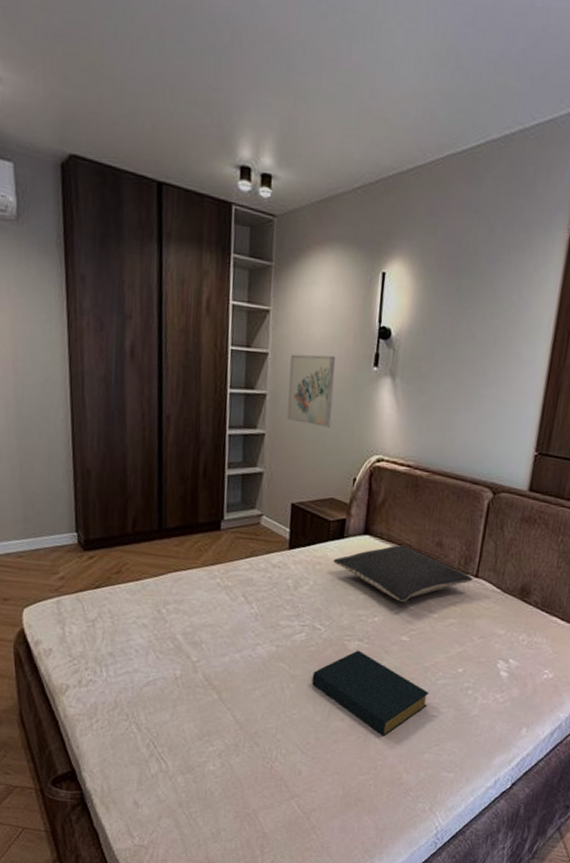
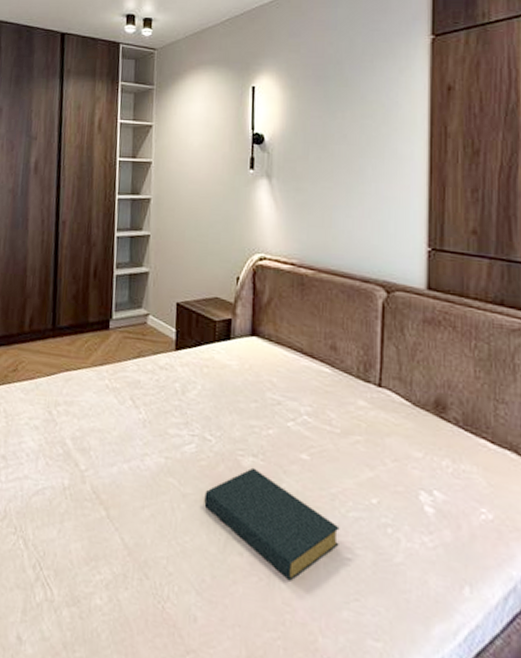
wall art: present [287,354,336,427] -> none [170,161,214,228]
pillow: present [333,545,473,602] -> none [220,348,376,413]

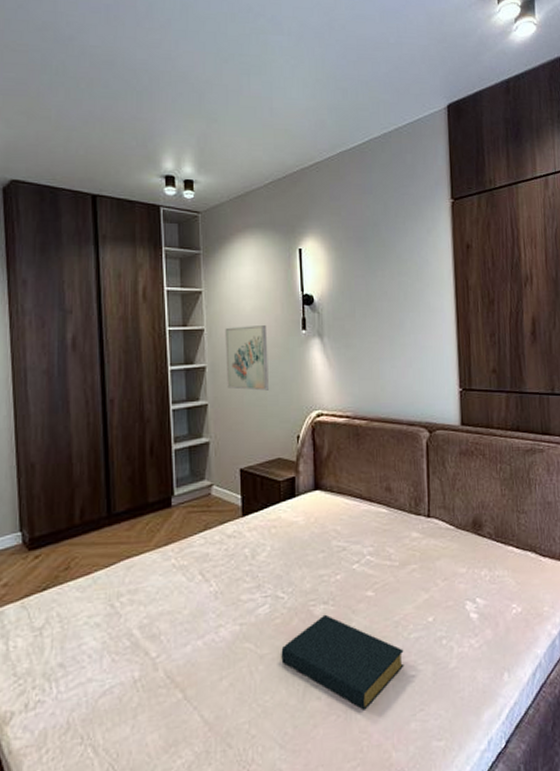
wall art: none [170,161,214,228] -> present [225,325,269,391]

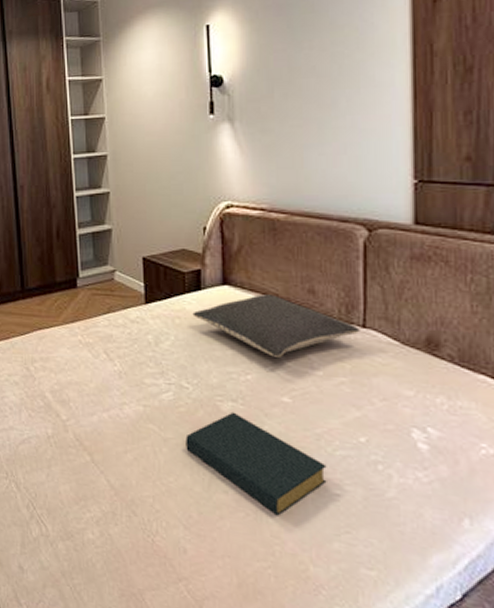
wall art: present [225,325,269,391] -> none [126,111,172,179]
pillow: none [287,495,426,554] -> present [192,294,360,357]

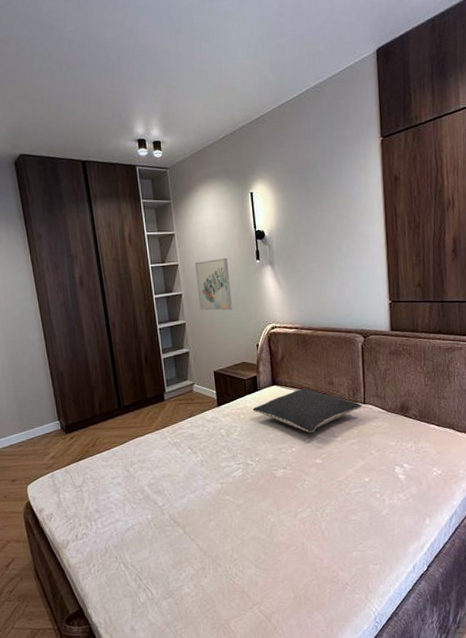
wall art: none [126,111,172,179] -> present [195,258,232,311]
hardback book: present [185,412,327,516] -> none [252,476,347,543]

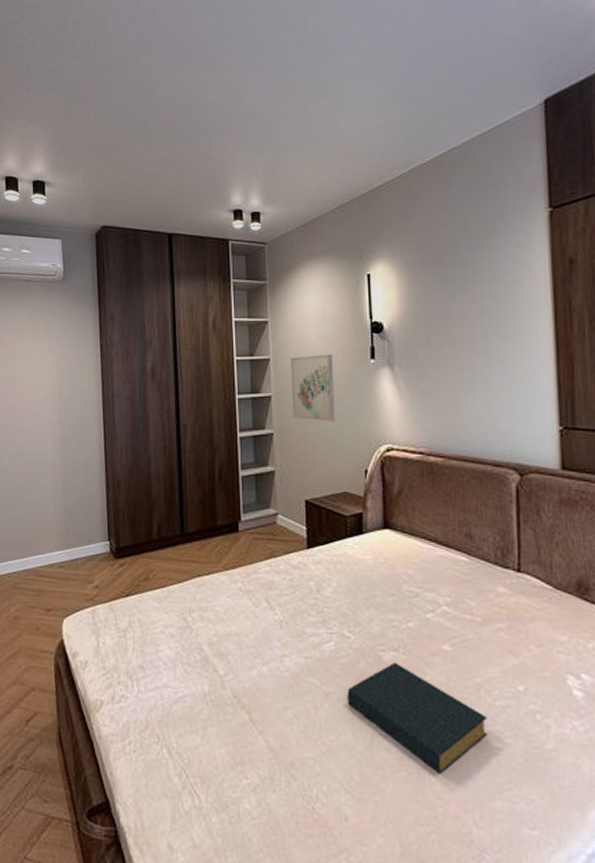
pillow: present [252,388,362,433] -> none [354,539,516,603]
hardback book: none [252,476,347,543] -> present [347,662,488,774]

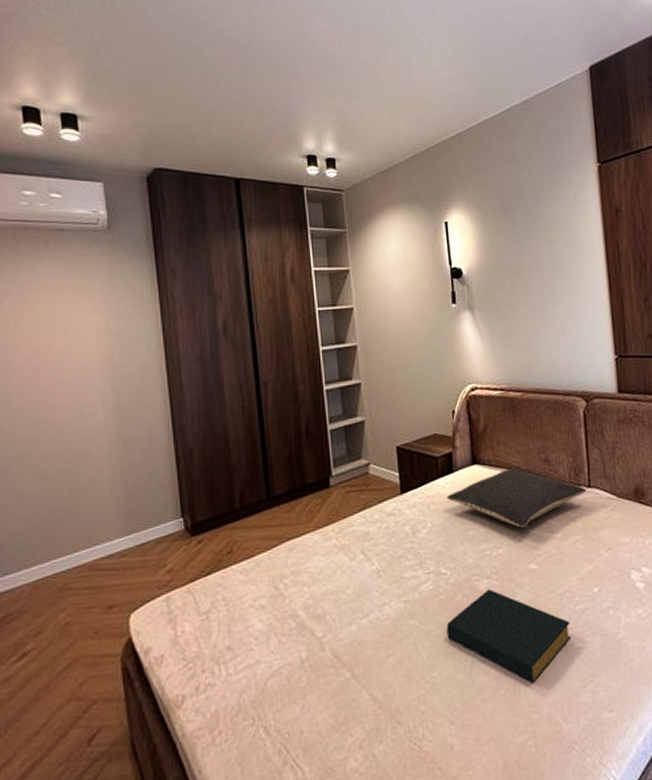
wall art: present [291,355,335,422] -> none [375,301,421,368]
pillow: none [354,539,516,603] -> present [446,468,587,528]

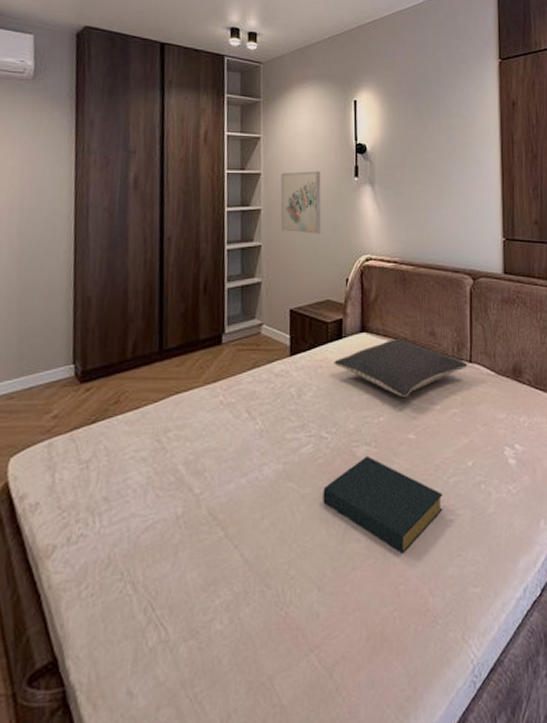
wall art: none [375,301,421,368] -> present [280,171,321,234]

